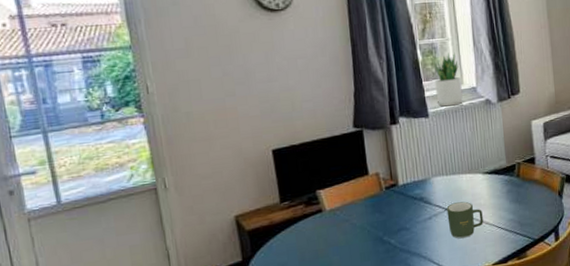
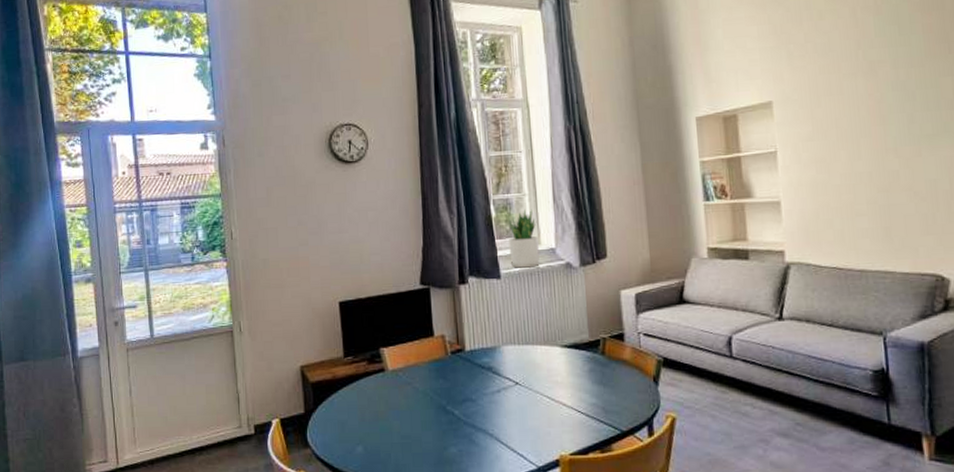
mug: present [446,201,483,239] -> none [517,376,560,419]

